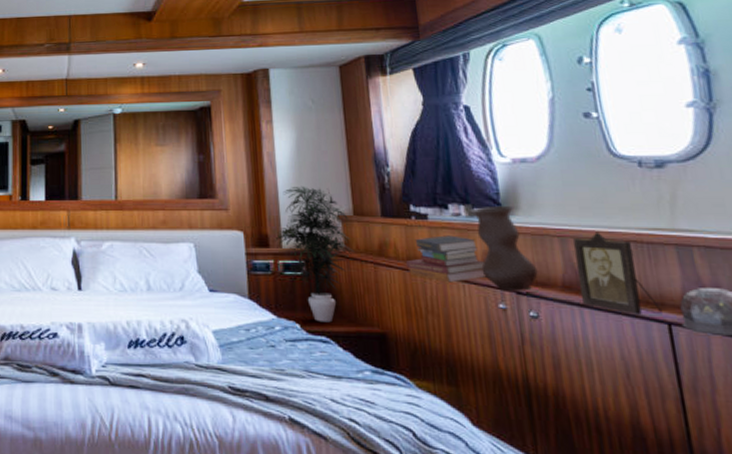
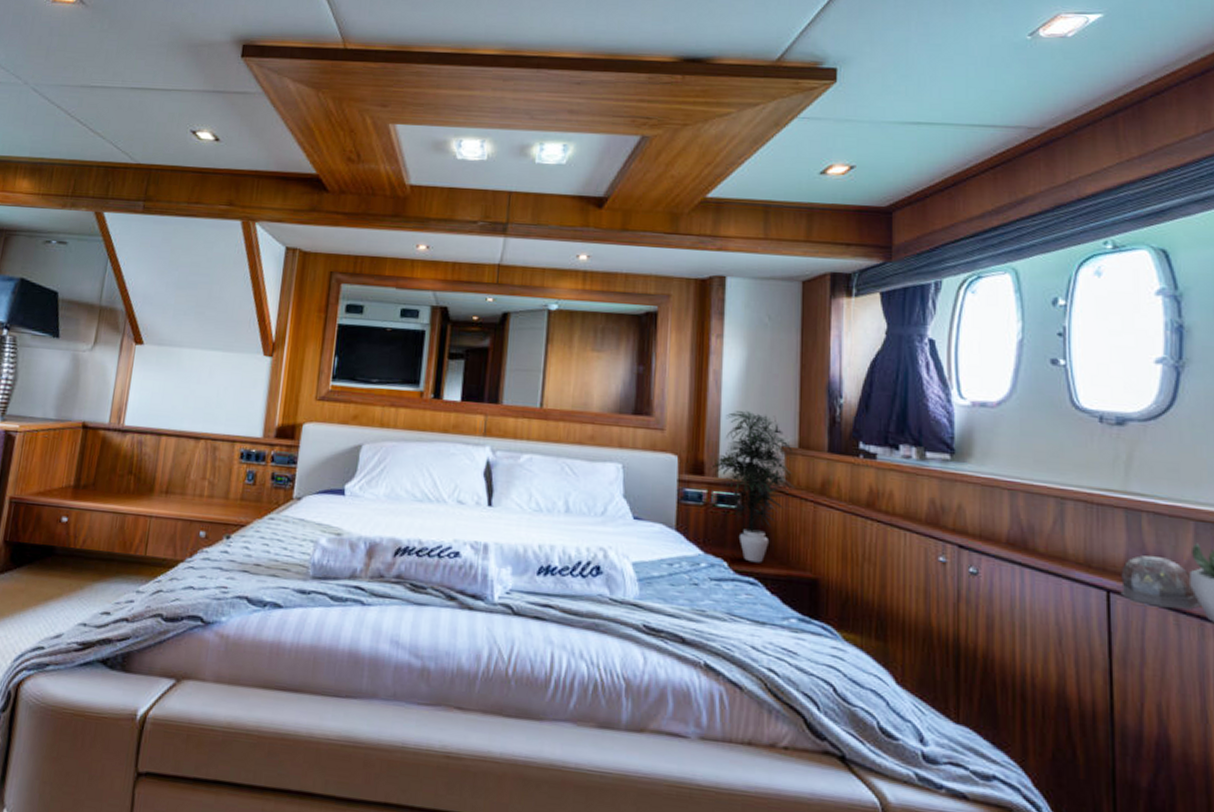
books: present [405,235,487,283] -> none [847,478,931,530]
vase: present [468,205,538,291] -> none [919,451,983,546]
photo frame: present [573,231,662,315] -> none [1023,487,1103,580]

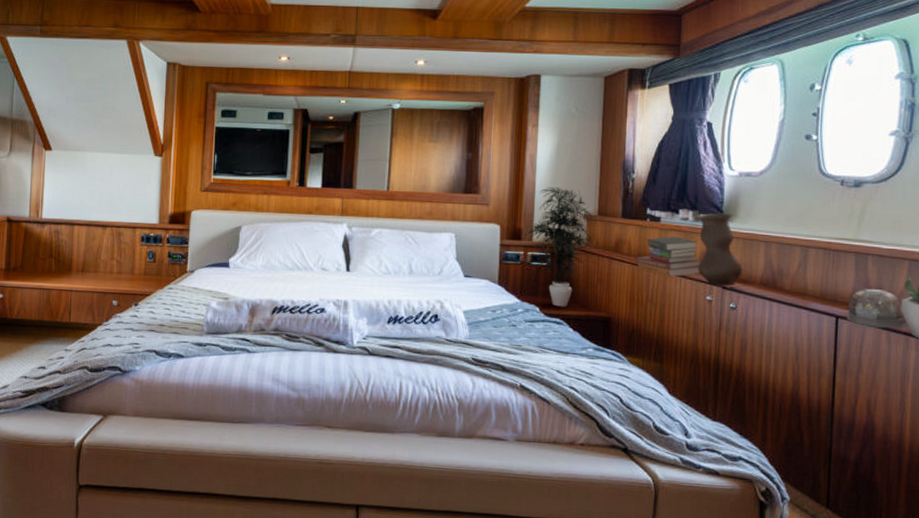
books: none [847,478,931,530] -> present [635,236,702,277]
vase: none [919,451,983,546] -> present [695,213,743,287]

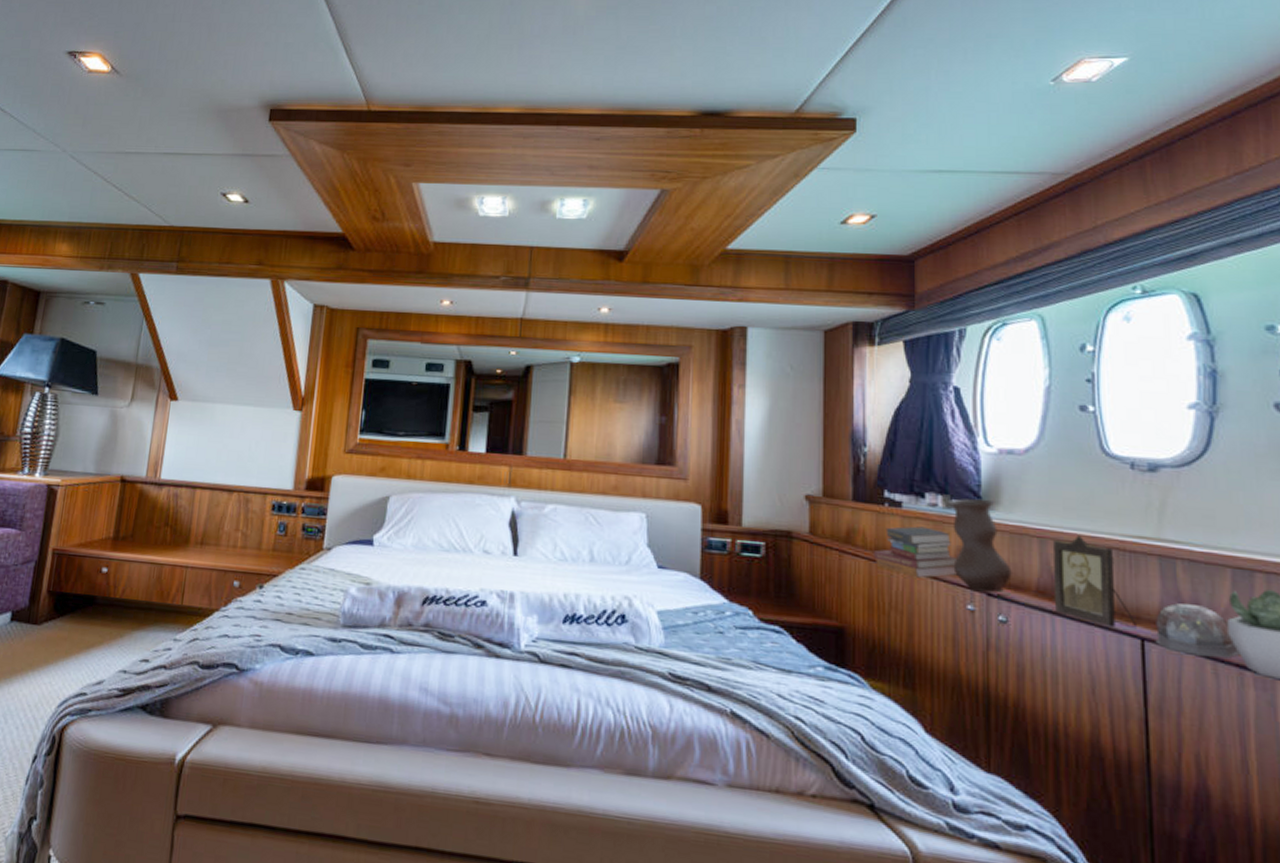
plant: present [526,186,594,307] -> none [733,459,819,612]
photo frame: none [772,239,834,309] -> present [1053,535,1137,628]

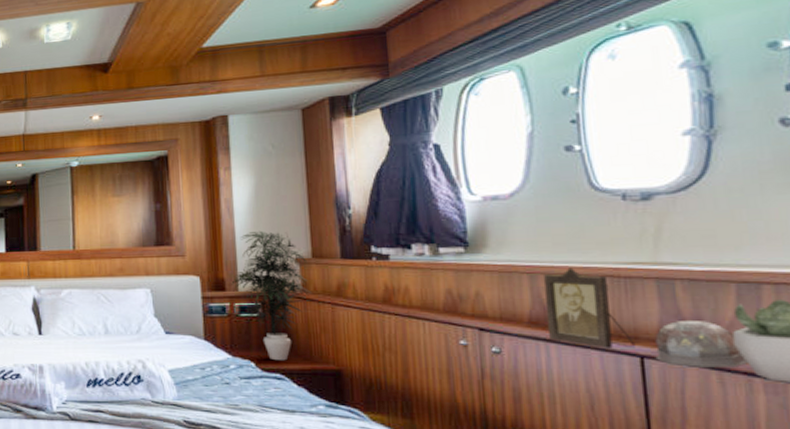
plant: none [733,459,819,612] -> present [230,230,312,361]
books: present [872,526,958,579] -> none [364,275,449,321]
vase: present [946,499,1012,594] -> none [432,243,503,328]

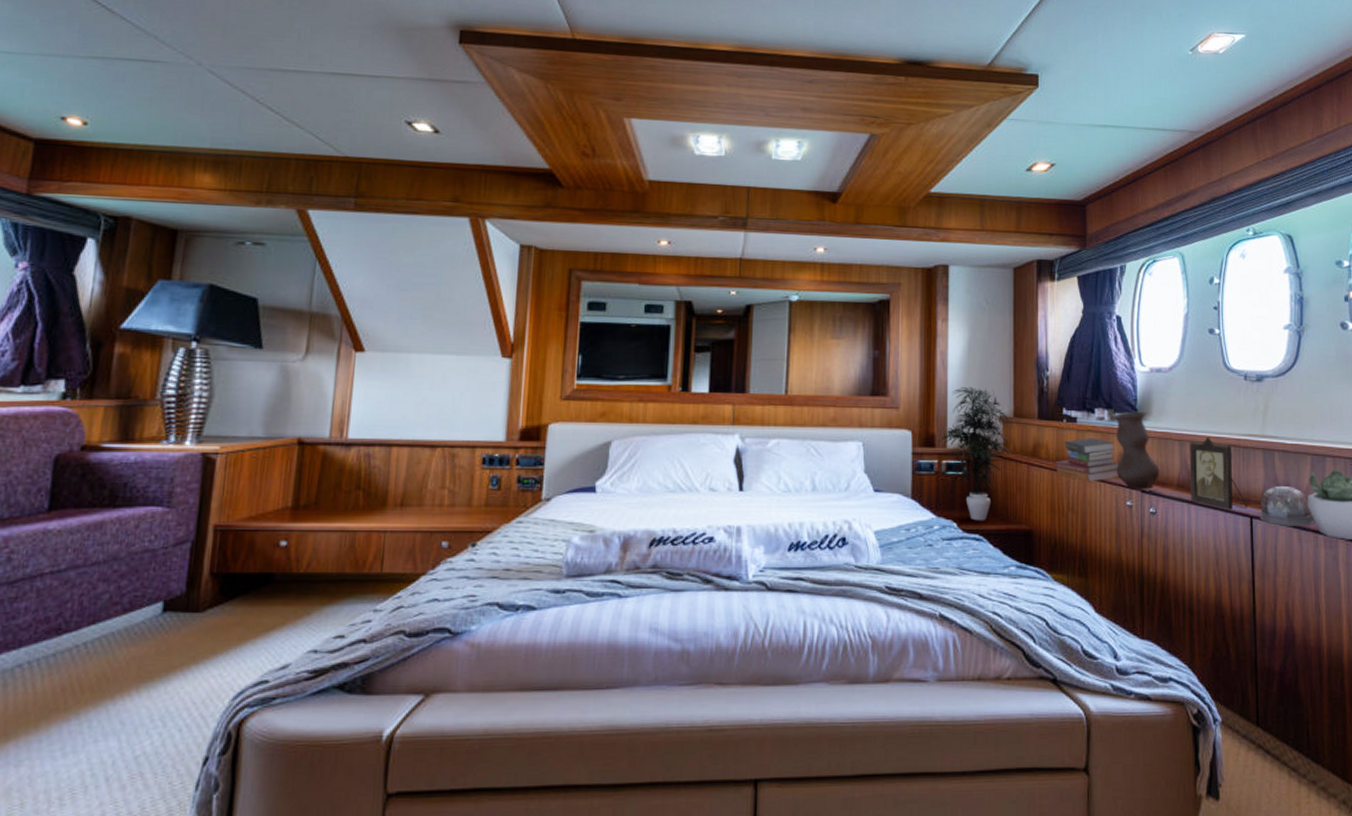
books: none [364,275,449,321] -> present [1054,438,1120,482]
vase: none [432,243,503,328] -> present [1110,411,1160,490]

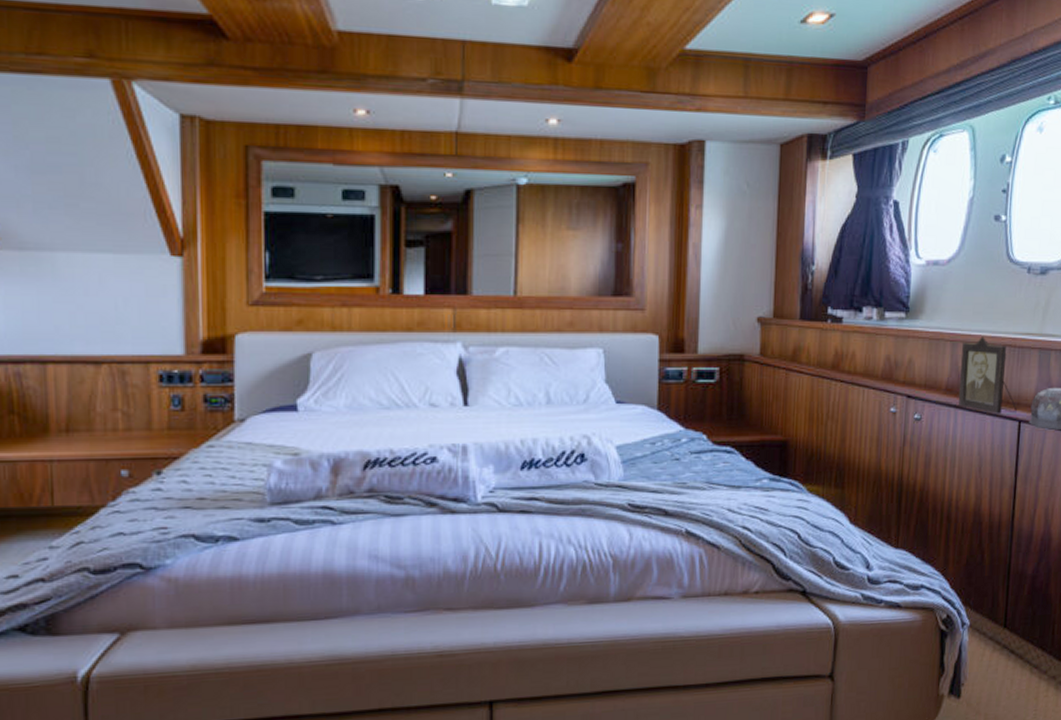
plant: present [939,386,1011,521] -> none [689,283,769,432]
books: present [1054,438,1120,482] -> none [815,340,886,388]
vase: present [1110,411,1160,490] -> none [879,309,928,395]

